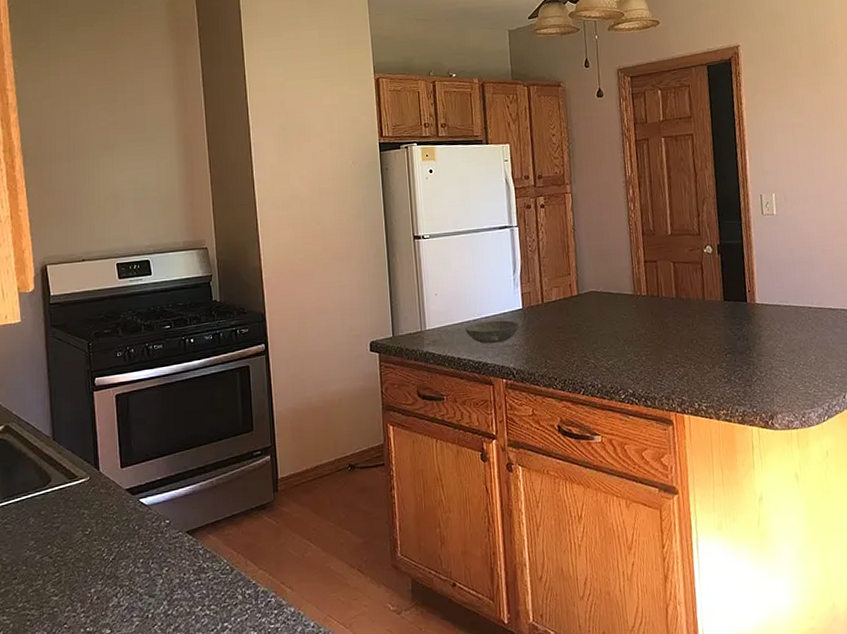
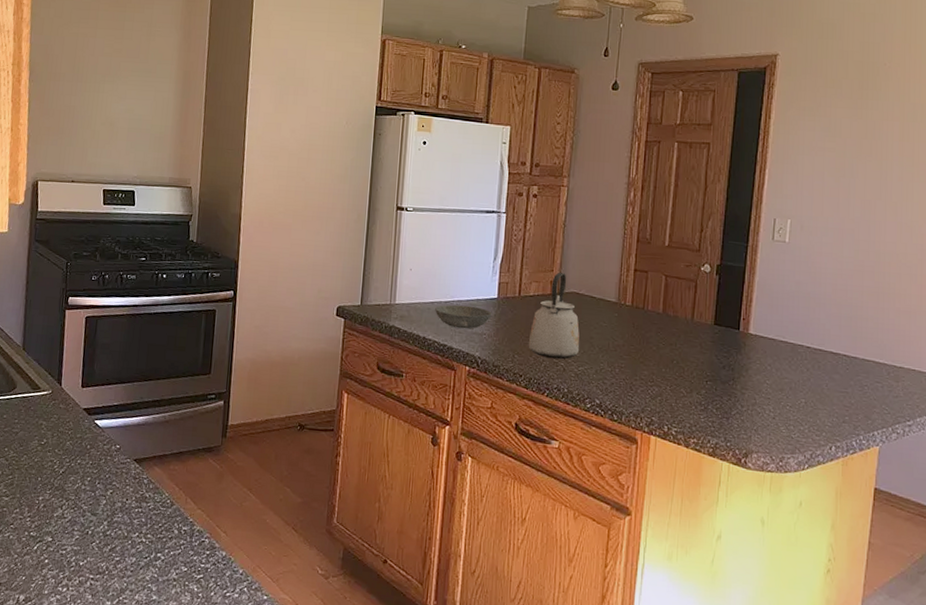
kettle: none [557,275,607,358] -> present [528,273,580,360]

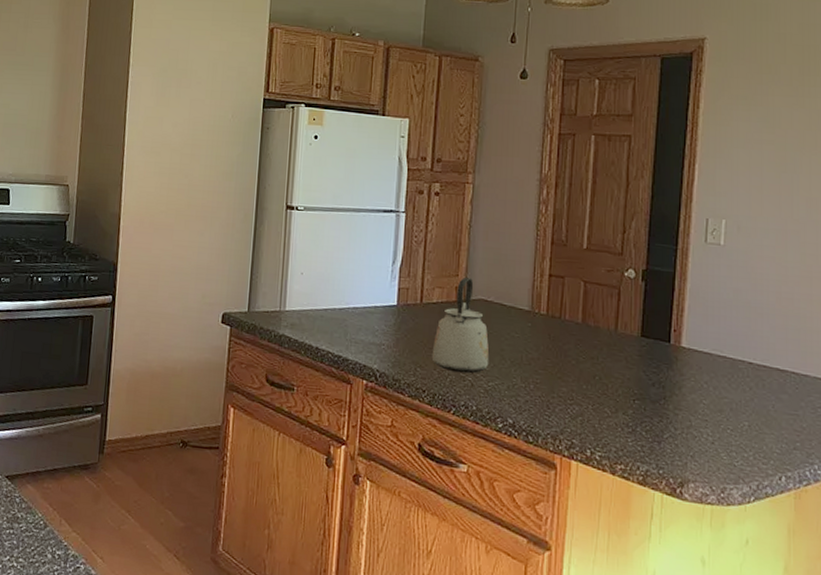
bowl: present [435,305,492,329] -> none [328,312,391,339]

